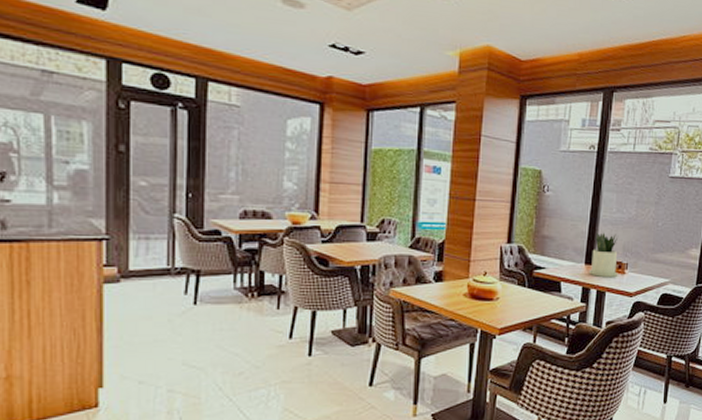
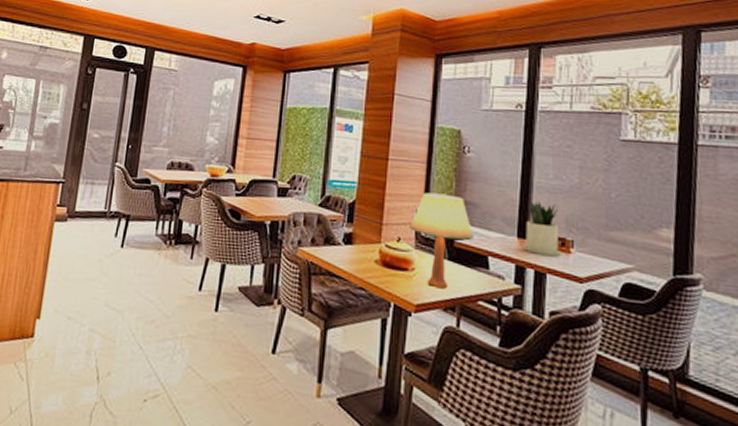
table lamp: none [494,228,550,313] -> present [409,192,474,289]

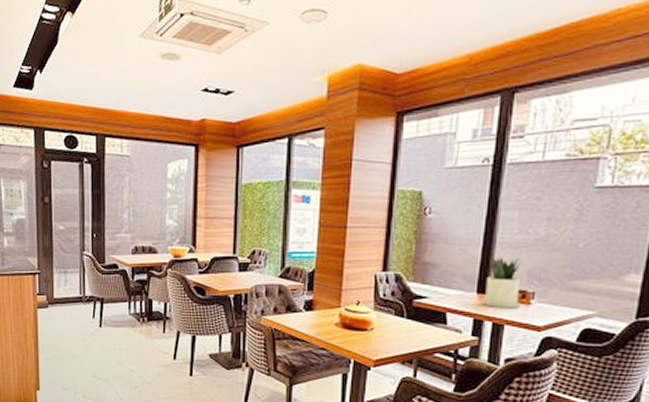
table lamp: present [409,192,474,289] -> none [368,255,433,345]

